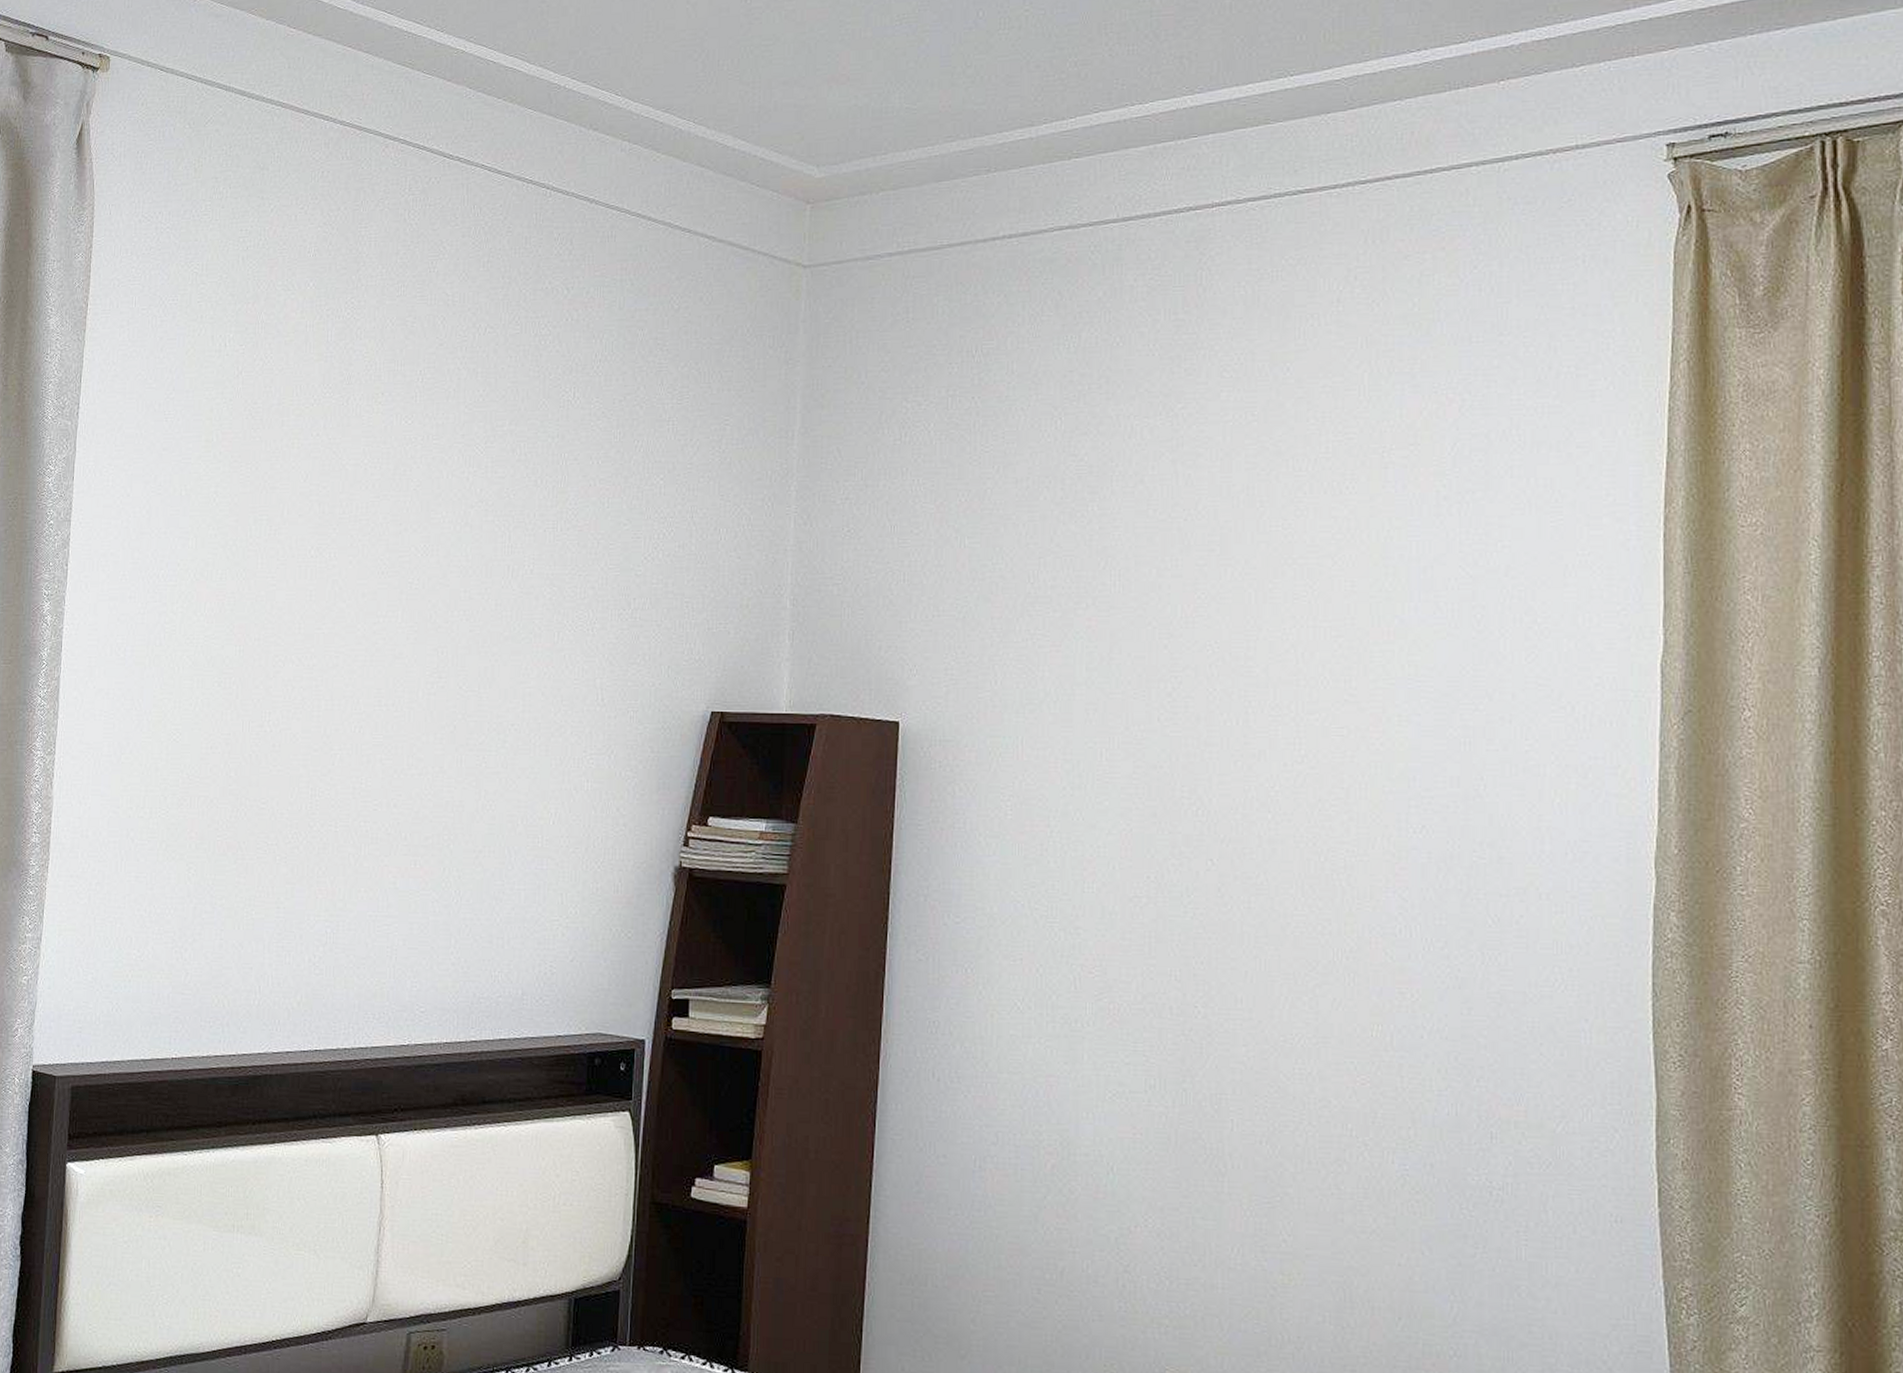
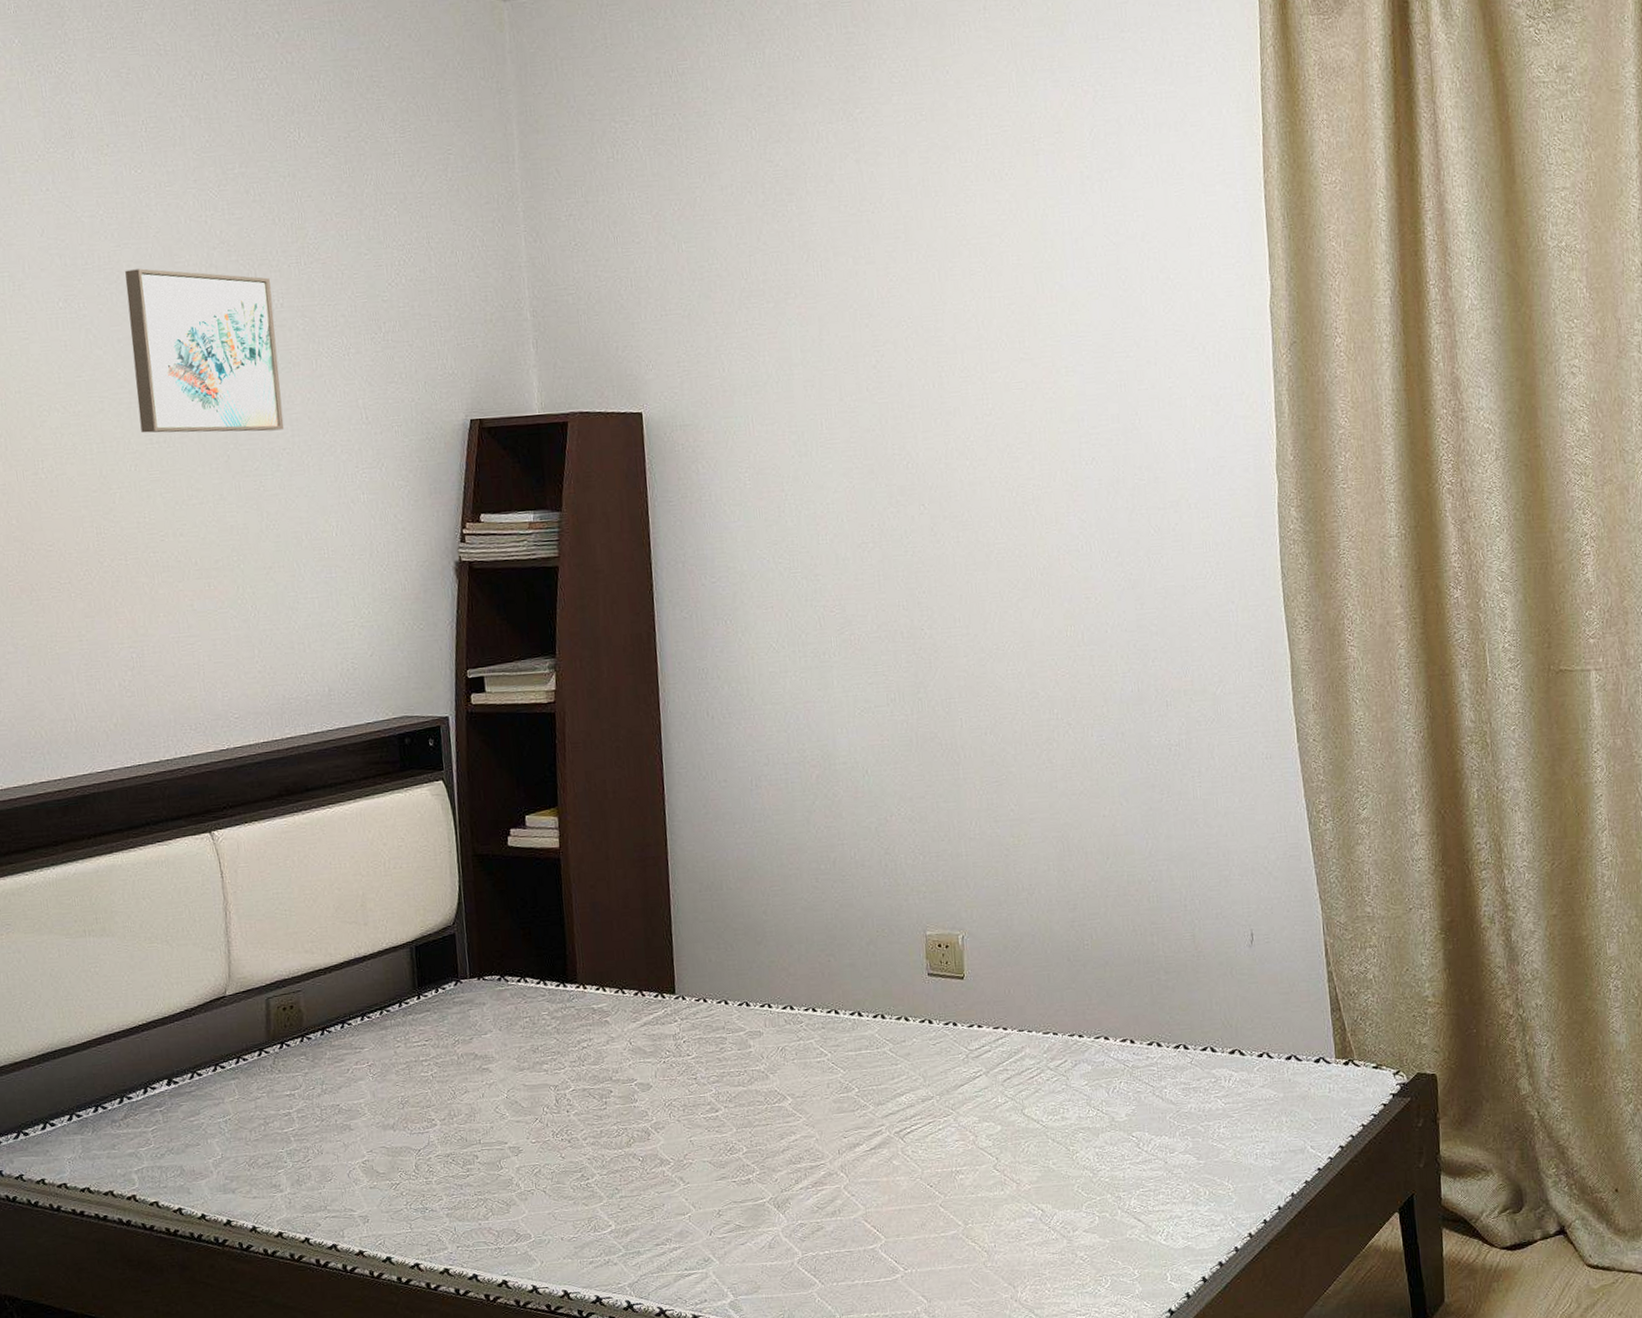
wall art: none [371,522,523,704] -> present [125,268,285,433]

